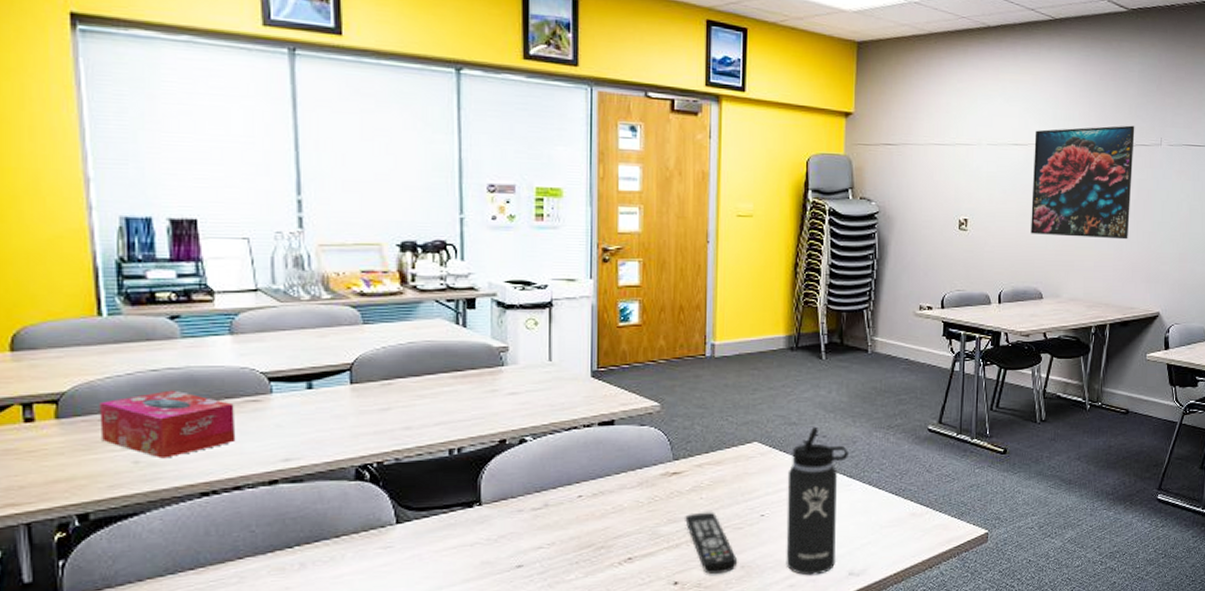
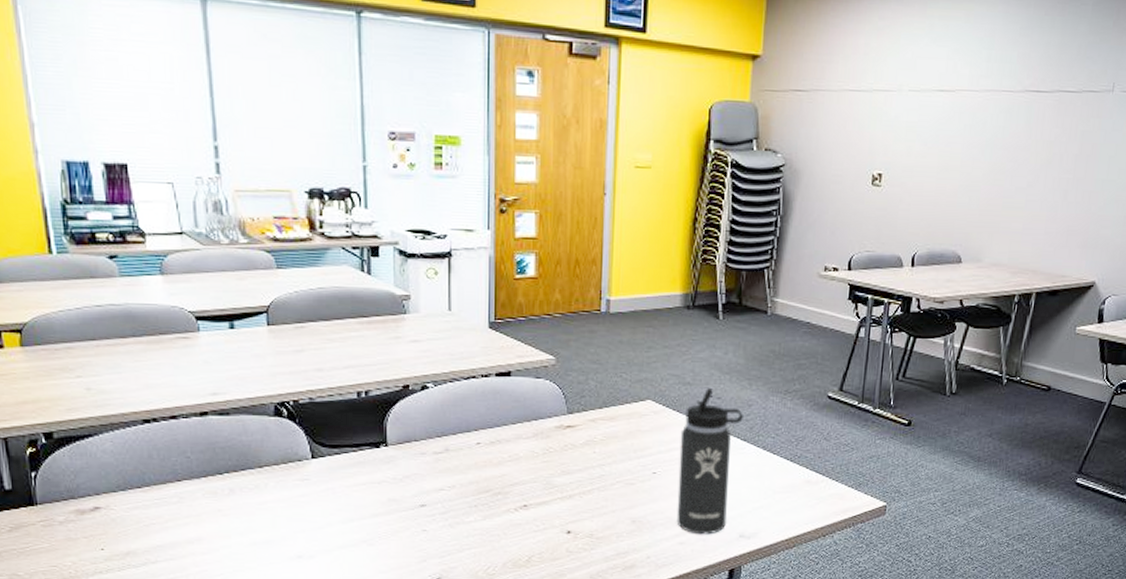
tissue box: present [99,390,236,459] -> none [55,324,171,387]
remote control: present [685,511,738,575] -> none [578,466,629,527]
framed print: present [1031,125,1135,240] -> none [952,68,1083,200]

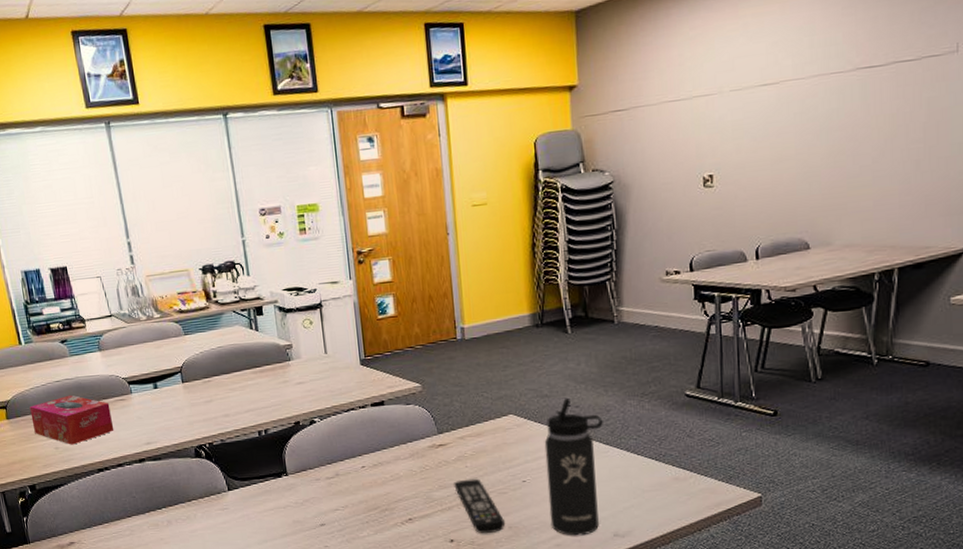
tissue box: none [55,324,171,387] -> present [29,395,114,445]
remote control: none [578,466,629,527] -> present [454,478,506,534]

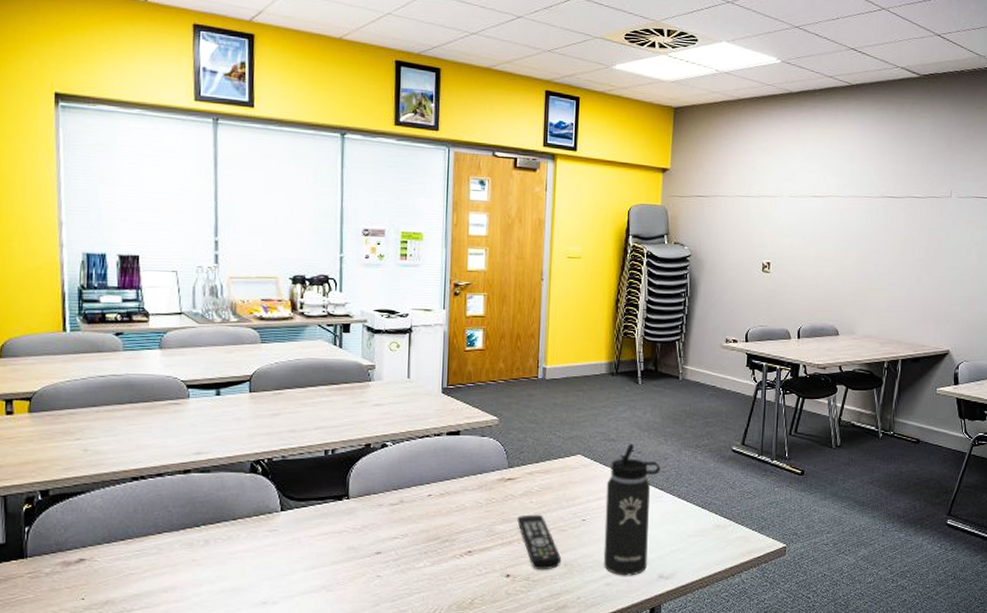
tissue box: present [29,395,114,445] -> none [60,392,161,448]

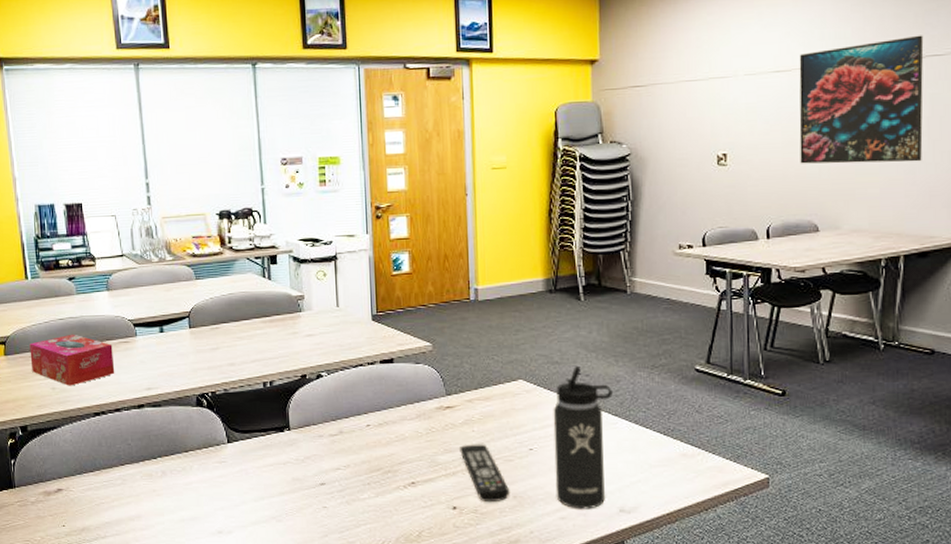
tissue box: none [60,392,161,448] -> present [29,334,115,386]
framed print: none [828,179,926,283] -> present [799,35,924,164]

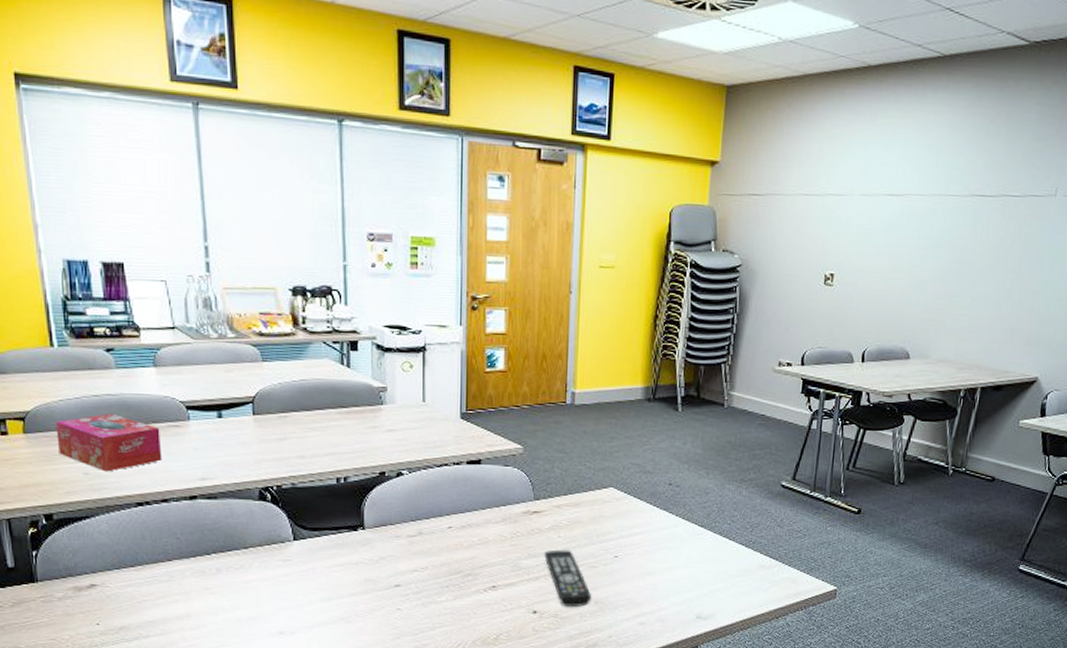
thermos bottle: present [553,365,613,509] -> none [637,476,701,616]
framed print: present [799,35,924,164] -> none [901,173,1027,299]

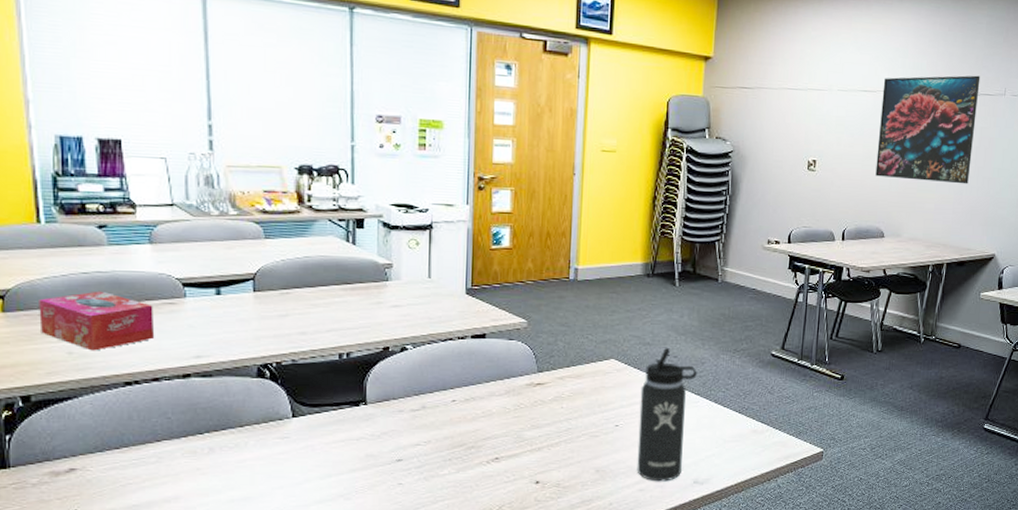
remote control: present [544,549,592,608] -> none [547,420,594,477]
thermos bottle: none [637,476,701,616] -> present [637,347,697,482]
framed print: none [901,173,1027,299] -> present [875,75,981,184]

